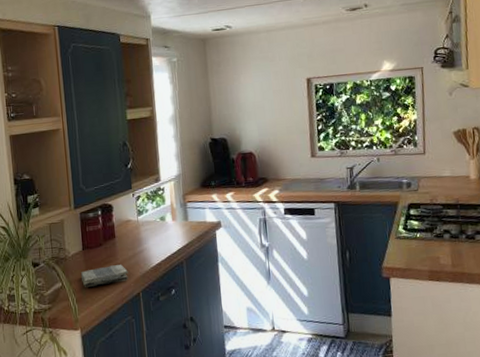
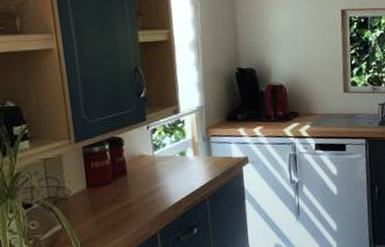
dish towel: present [80,265,129,288] -> none [85,204,144,230]

